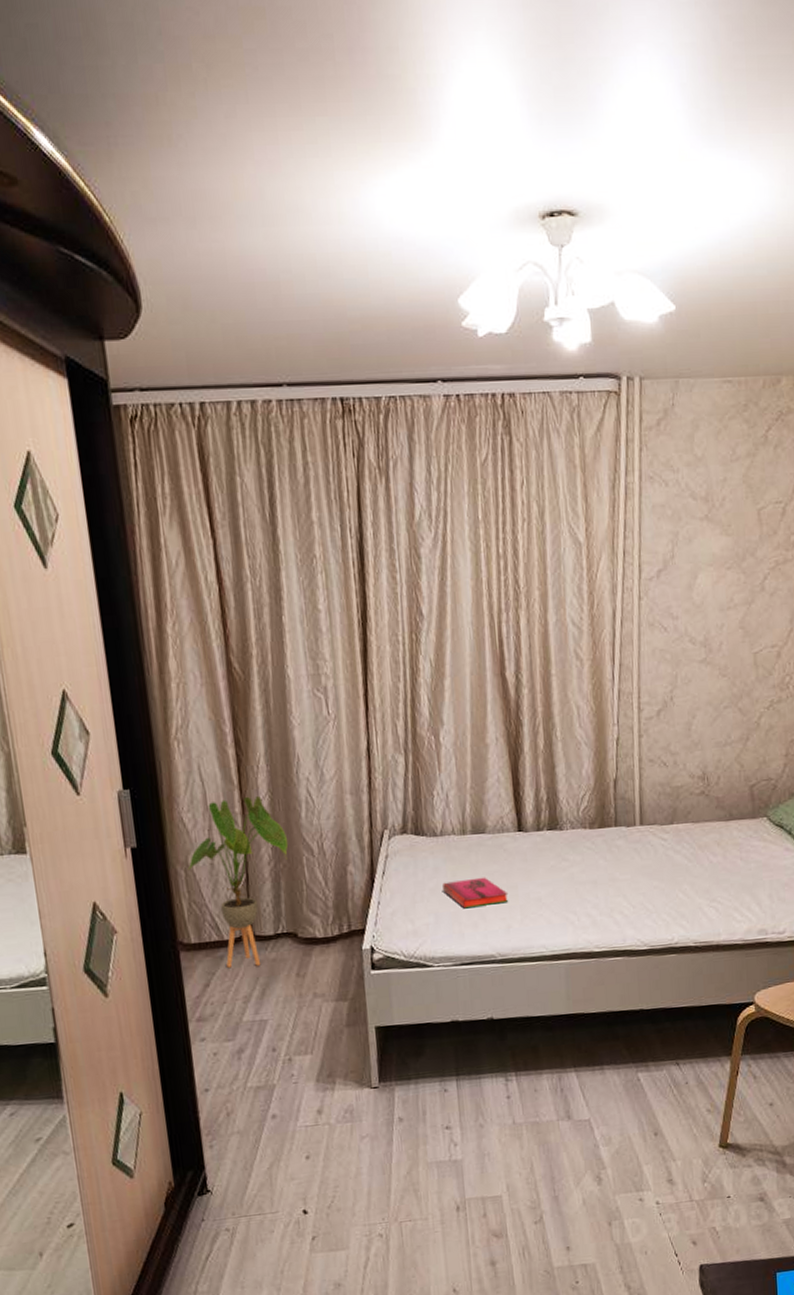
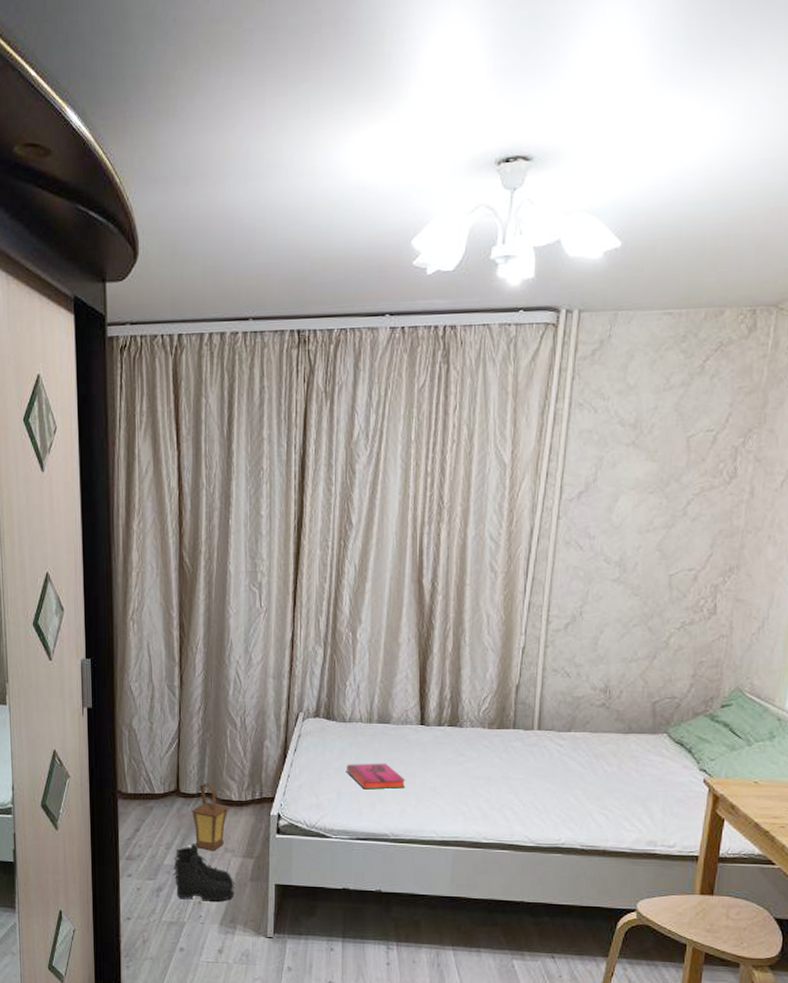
house plant: present [188,795,289,967] -> none [131,672,216,819]
boots: none [254,992,330,1058] -> present [172,843,234,902]
lantern: none [269,921,313,999] -> present [191,783,229,851]

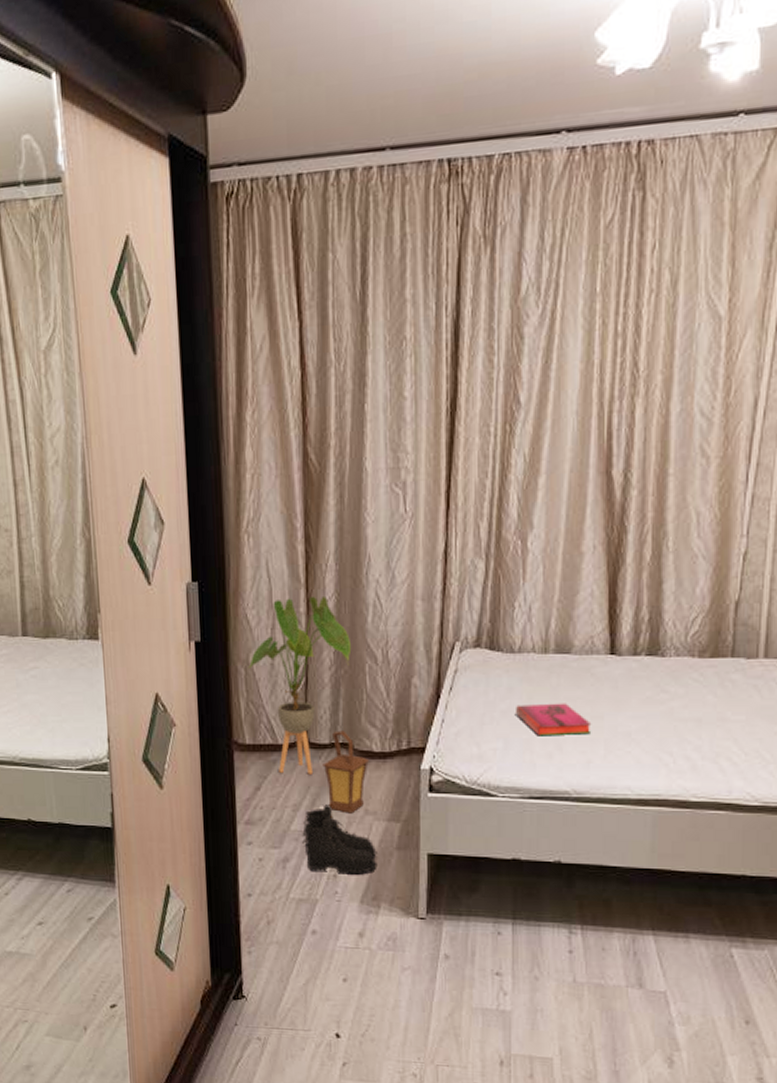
house plant: none [131,672,216,819] -> present [248,595,352,774]

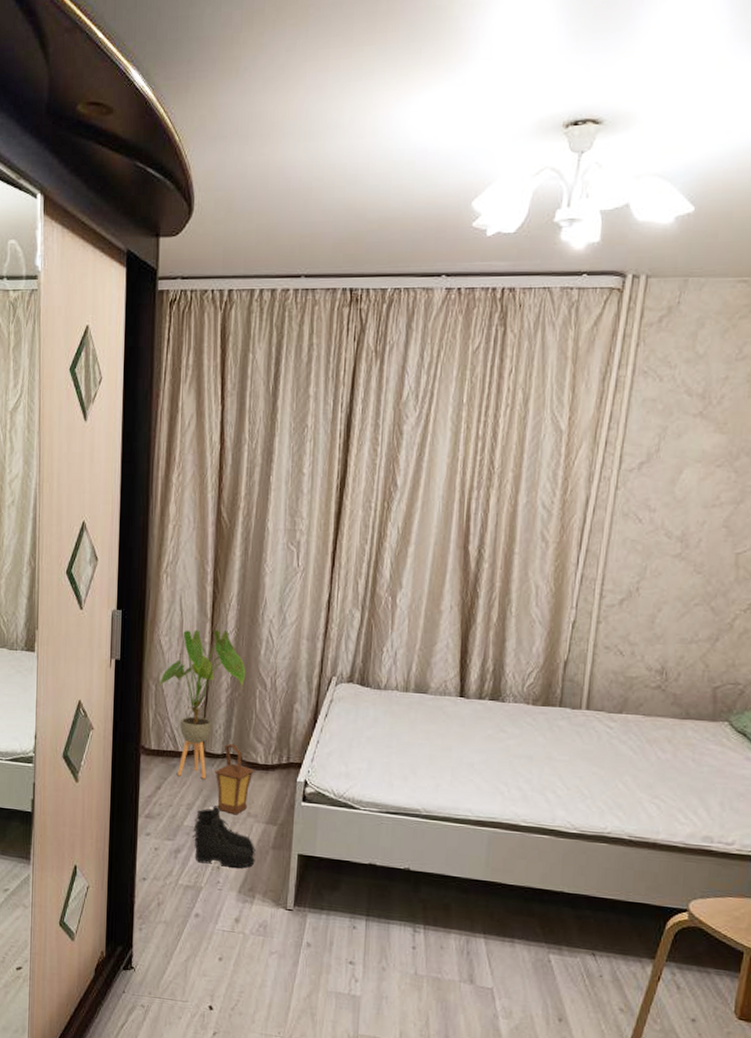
hardback book: present [516,703,592,736] -> none [379,733,442,762]

